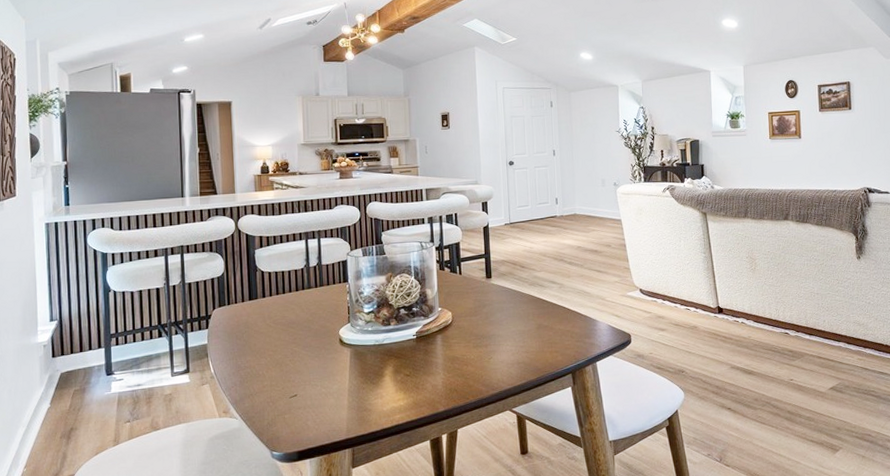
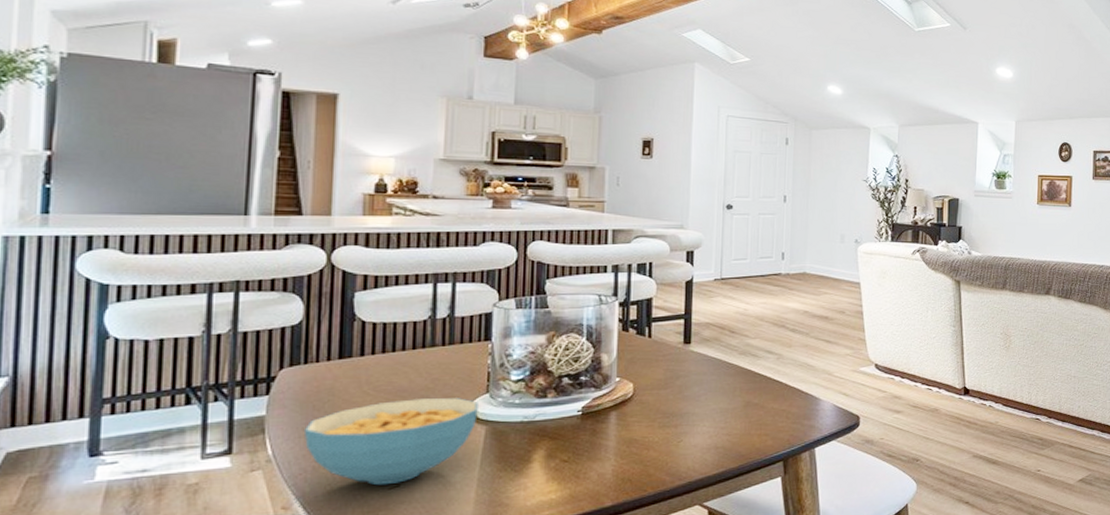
cereal bowl: none [232,327,344,395] -> present [303,398,478,486]

